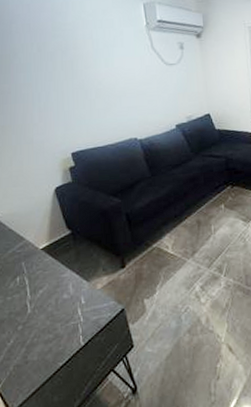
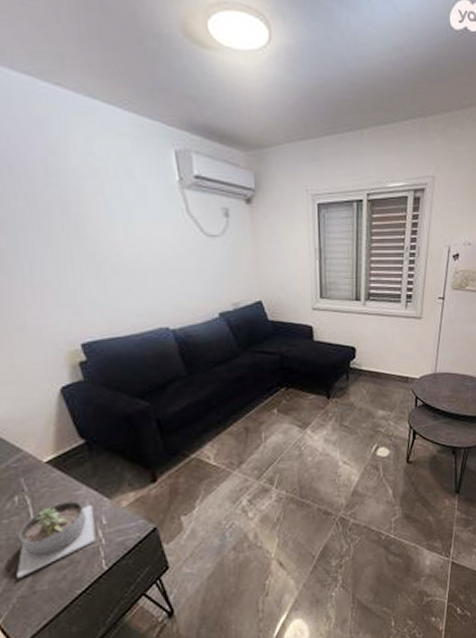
succulent planter: none [15,283,76,350] -> present [17,501,96,579]

